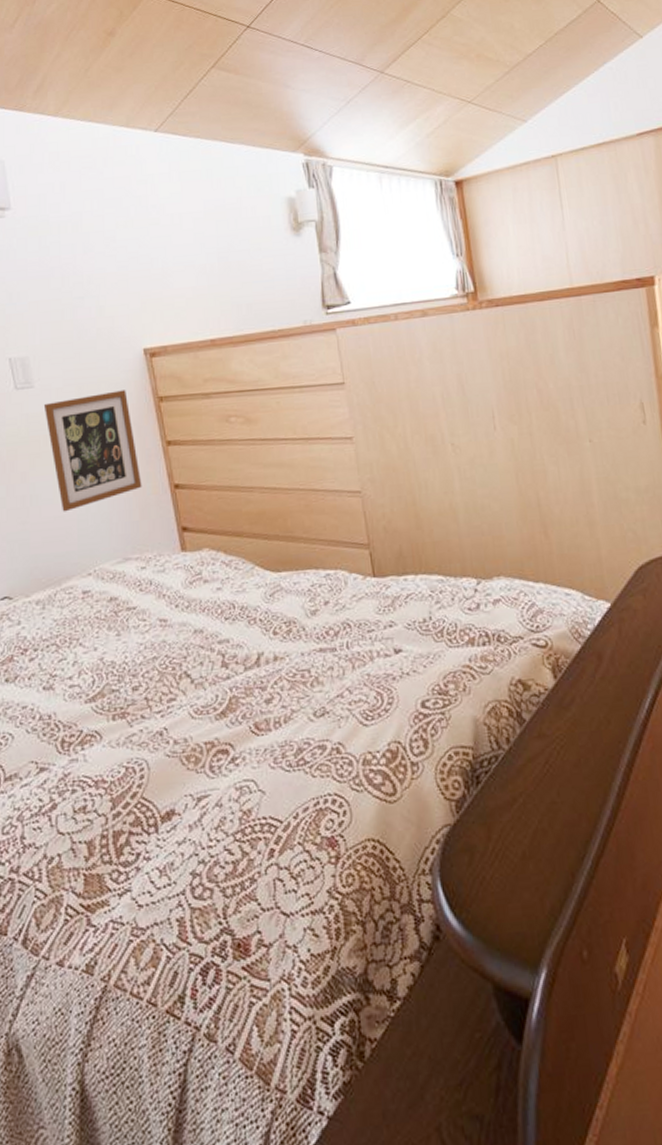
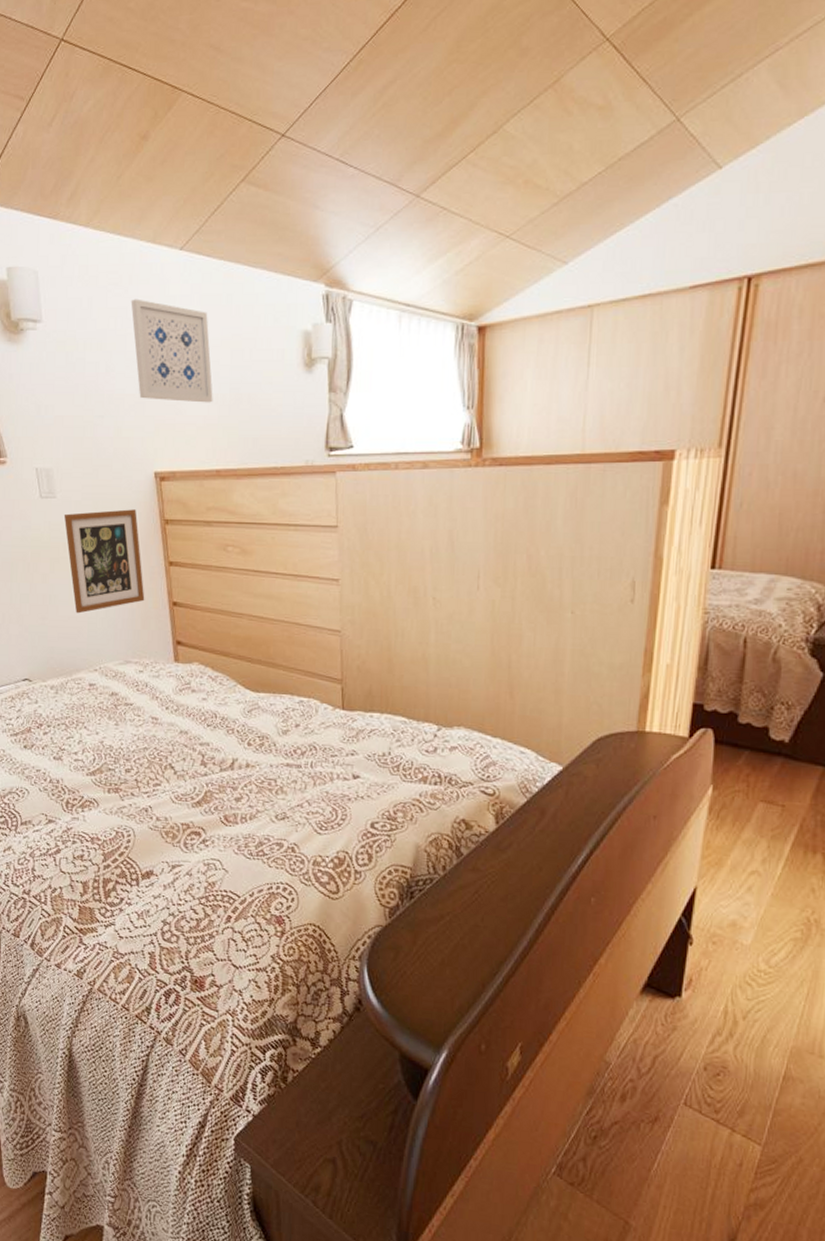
wall art: none [106,179,201,276] -> present [130,299,213,403]

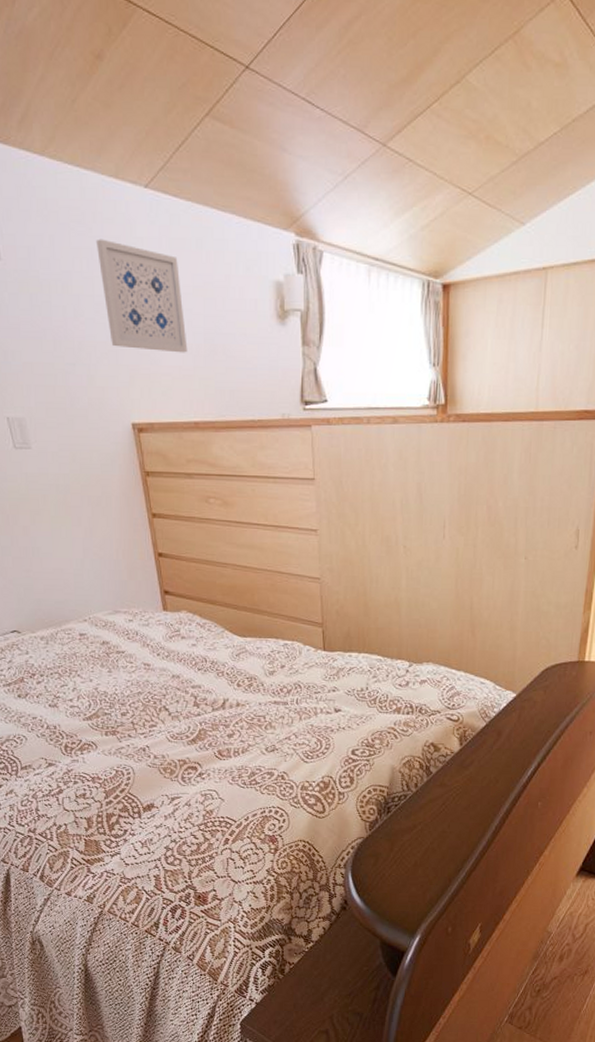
picture frame: present [63,509,145,614] -> none [40,461,130,566]

